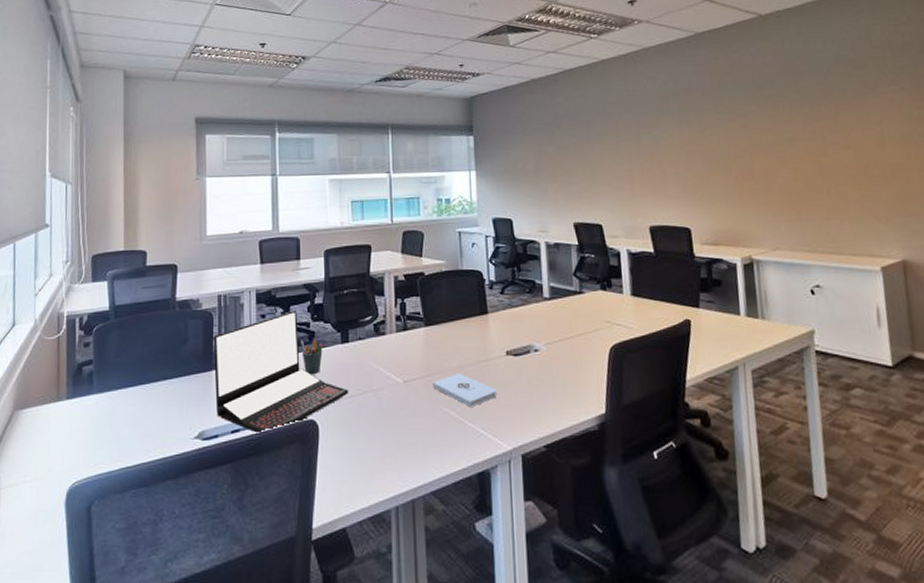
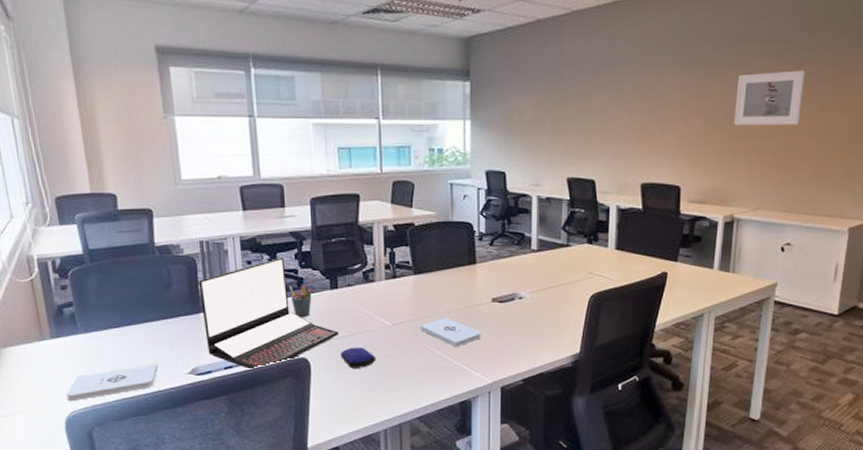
notepad: none [72,426,165,470] -> present [66,363,158,402]
computer mouse: none [350,407,387,432] -> present [340,347,377,368]
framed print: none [731,111,802,167] -> present [734,70,805,126]

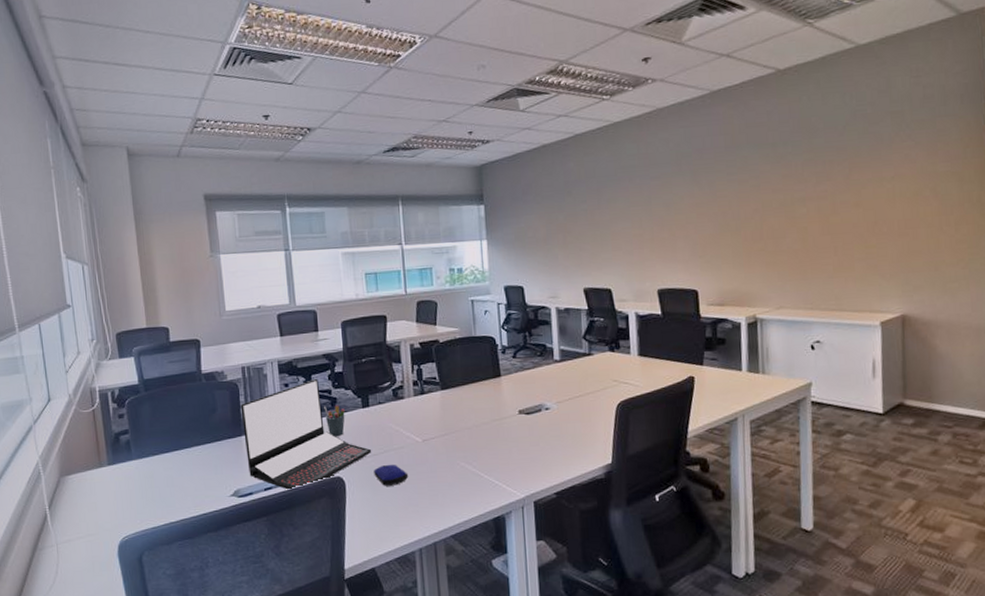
notepad: present [66,363,158,402] -> none [120,486,203,527]
notepad: present [419,318,481,347] -> none [449,432,510,461]
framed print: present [734,70,805,126] -> none [743,170,812,228]

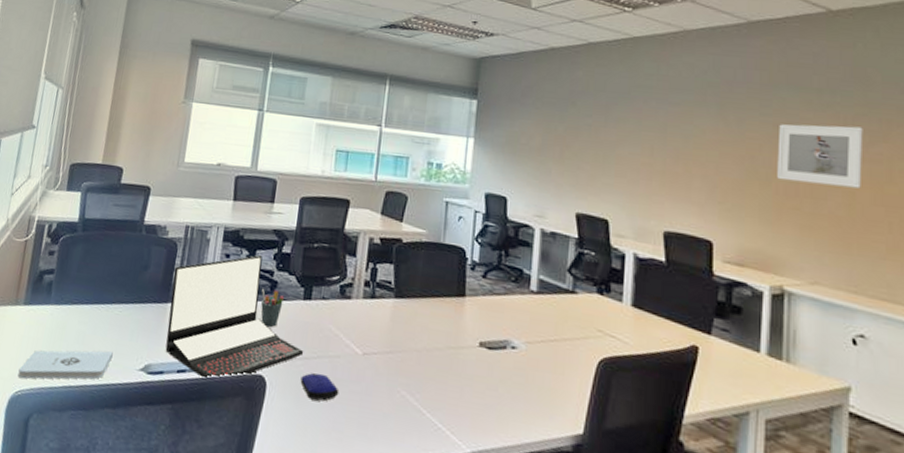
notepad: none [120,486,203,527] -> present [17,350,113,379]
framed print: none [743,170,812,228] -> present [777,124,863,189]

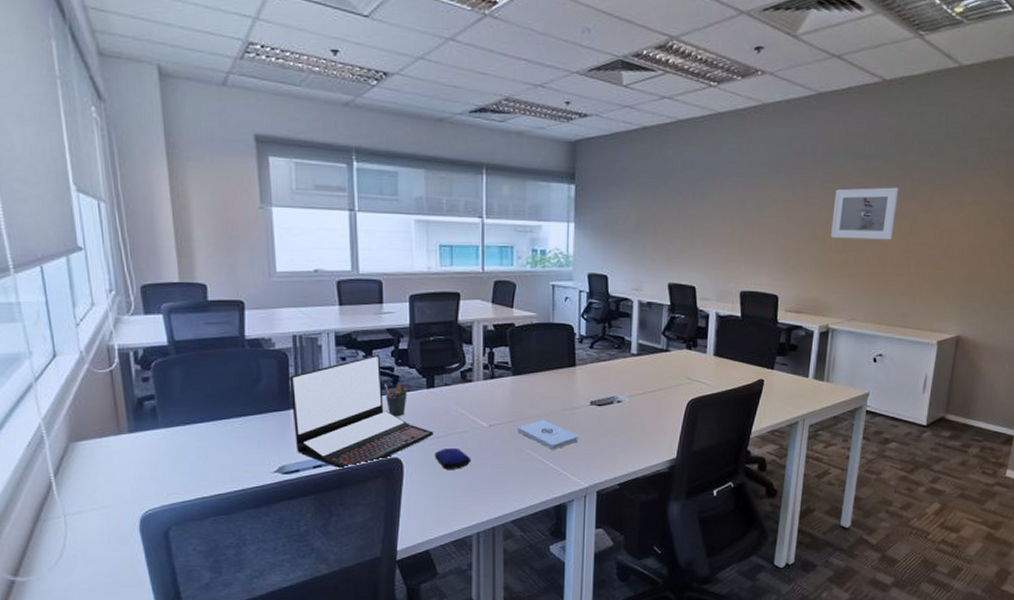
notepad: present [17,350,113,379] -> none [143,460,243,499]
notepad: none [392,356,462,397] -> present [516,420,578,450]

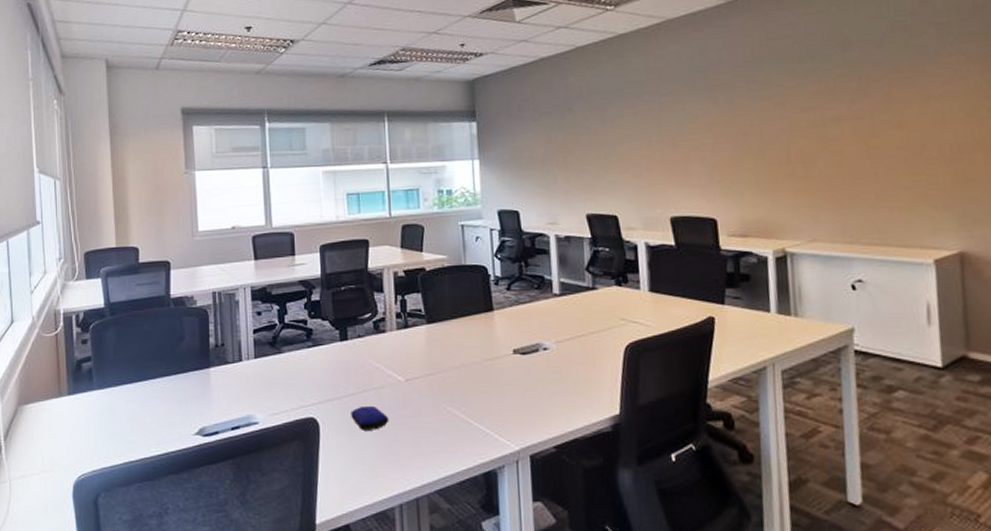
laptop: present [289,353,434,470] -> none [209,306,350,432]
pen holder: present [385,383,407,417] -> none [299,337,321,373]
notepad: present [516,420,578,450] -> none [435,372,503,406]
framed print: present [831,187,899,240] -> none [766,87,847,150]

